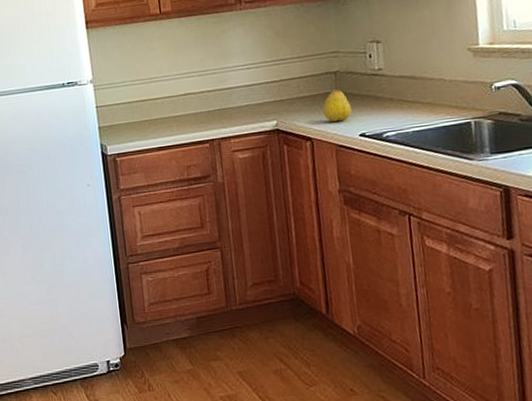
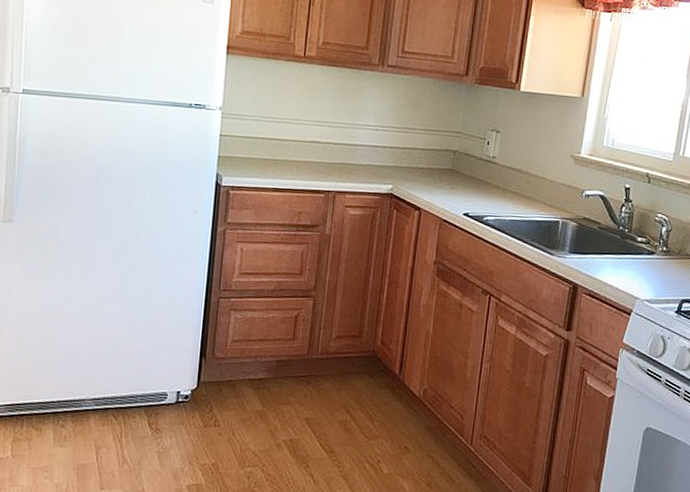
fruit: present [322,87,352,123] -> none [436,165,462,199]

